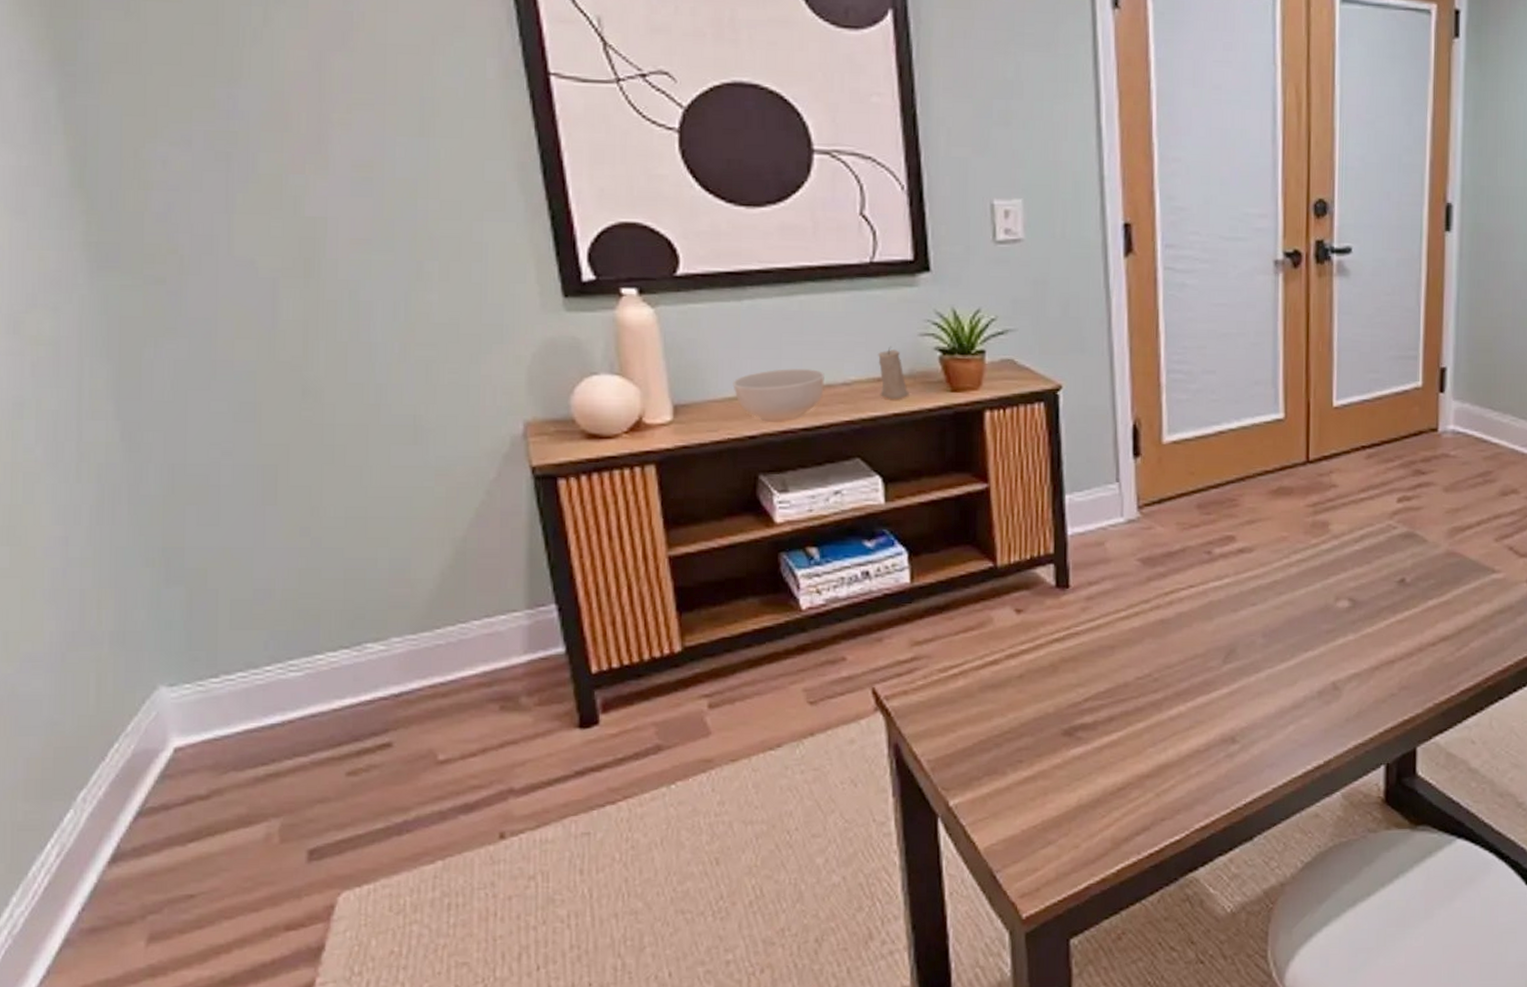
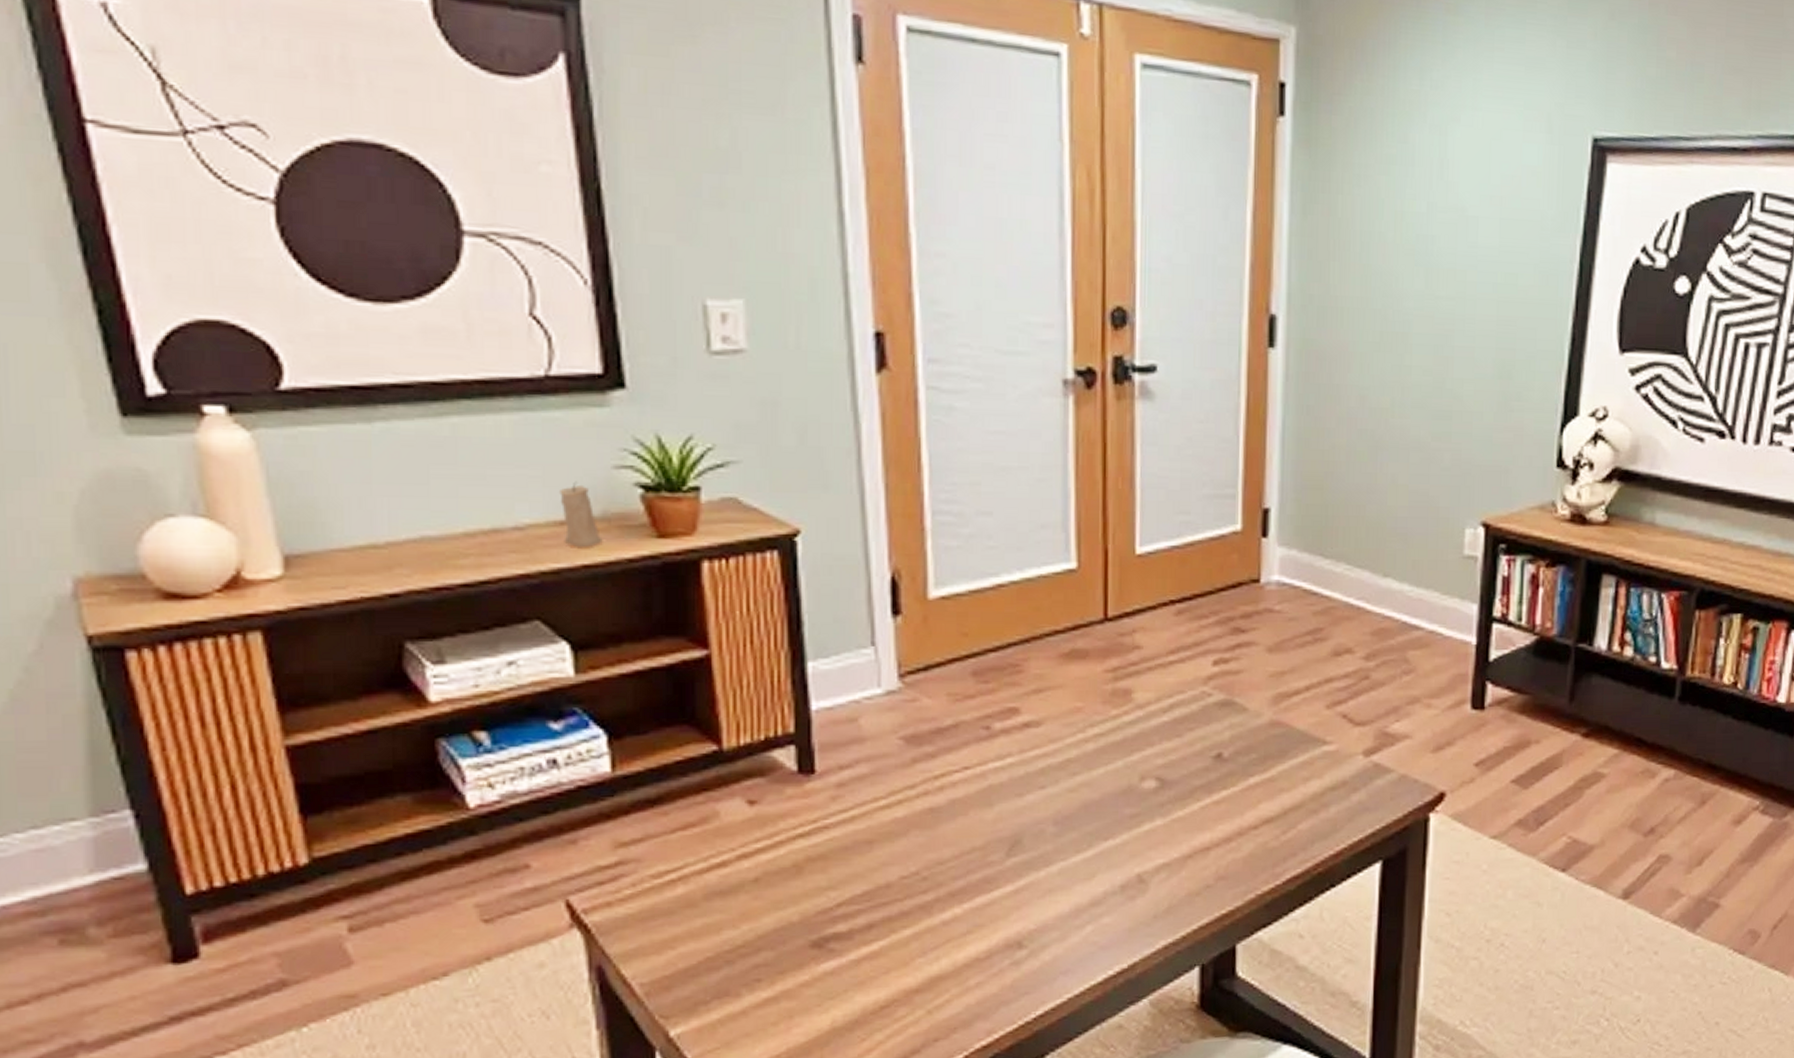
bowl: present [733,369,825,422] -> none [364,509,489,576]

